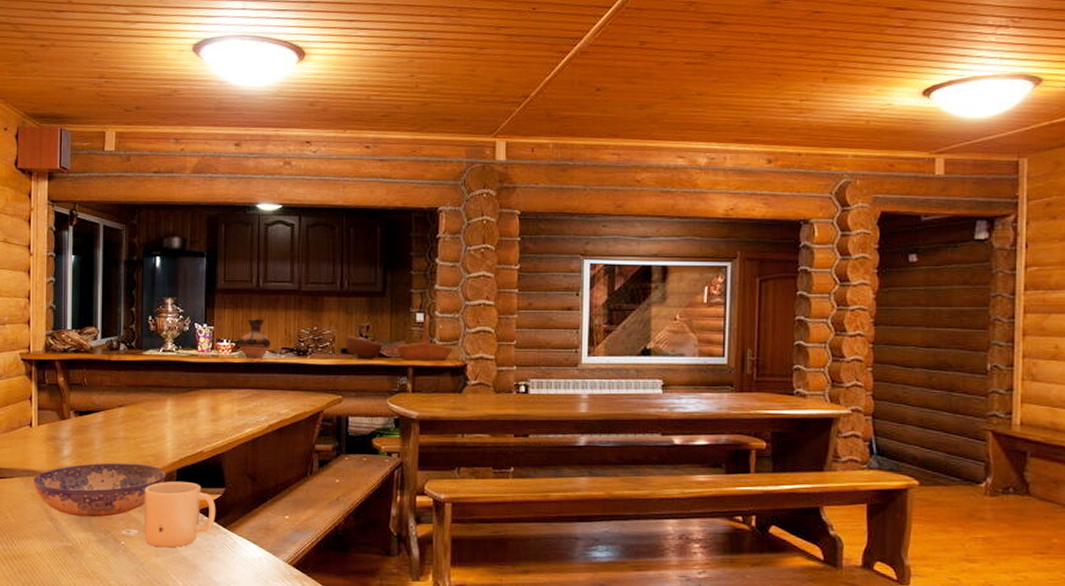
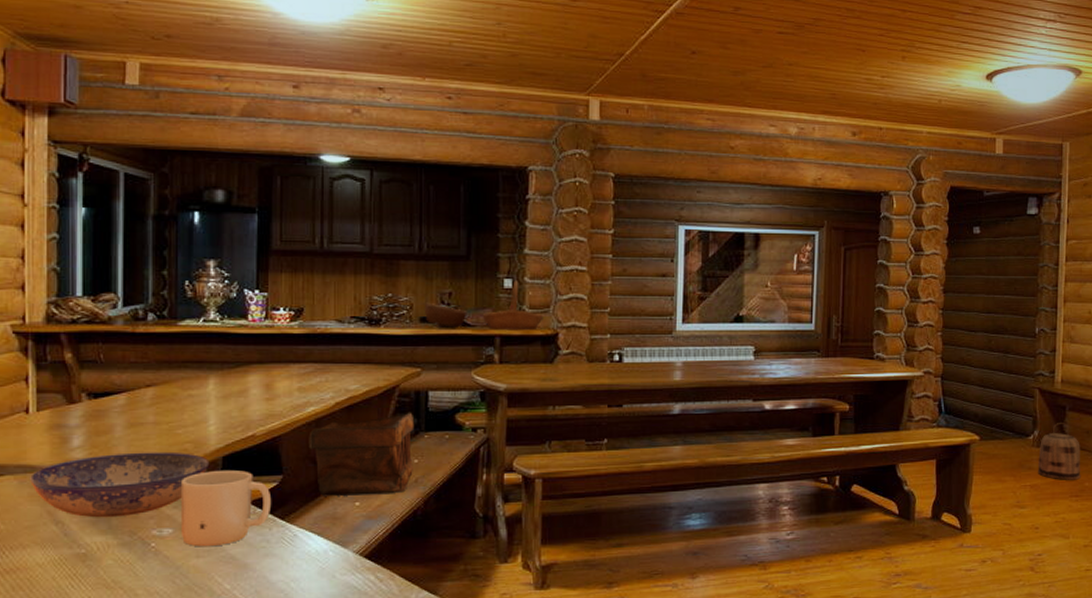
ceramic jug: present [238,319,271,359] -> none [298,284,337,329]
pouch: none [246,435,336,510] -> present [308,412,415,496]
basket: none [992,470,1048,535] -> present [1038,423,1081,480]

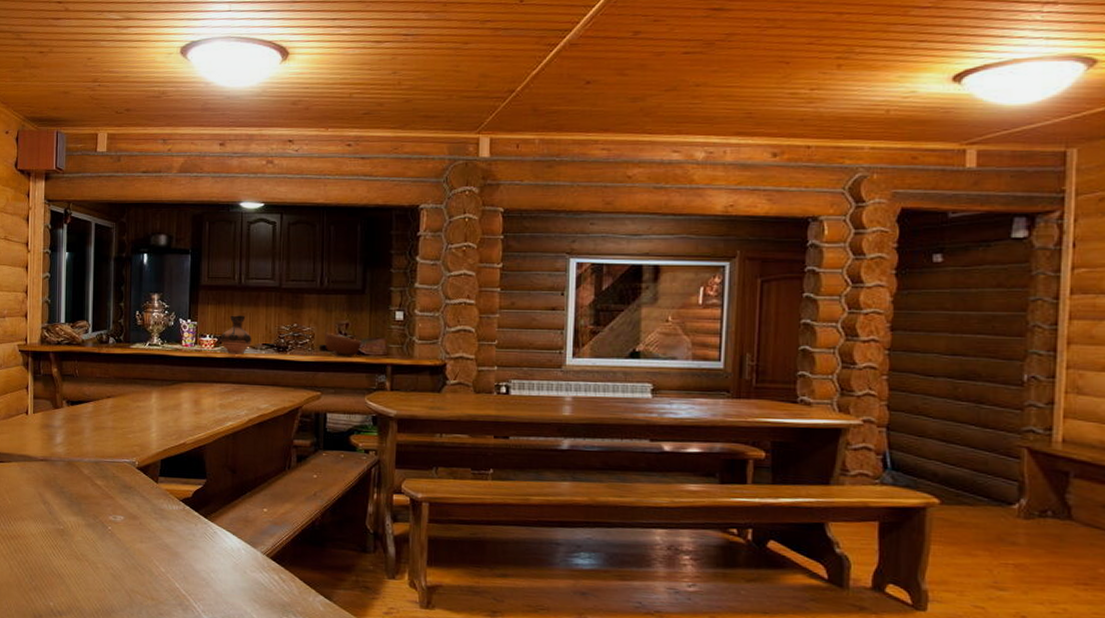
ceramic bowl: present [30,451,210,518] -> none [28,451,152,503]
mug: present [180,469,272,547] -> none [129,470,198,535]
ceramic jug: none [298,284,337,329] -> present [220,315,252,354]
pouch: present [308,412,415,496] -> none [227,431,314,504]
basket: present [482,280,543,331] -> none [375,313,432,361]
basket: present [1038,423,1081,480] -> none [1026,491,1093,564]

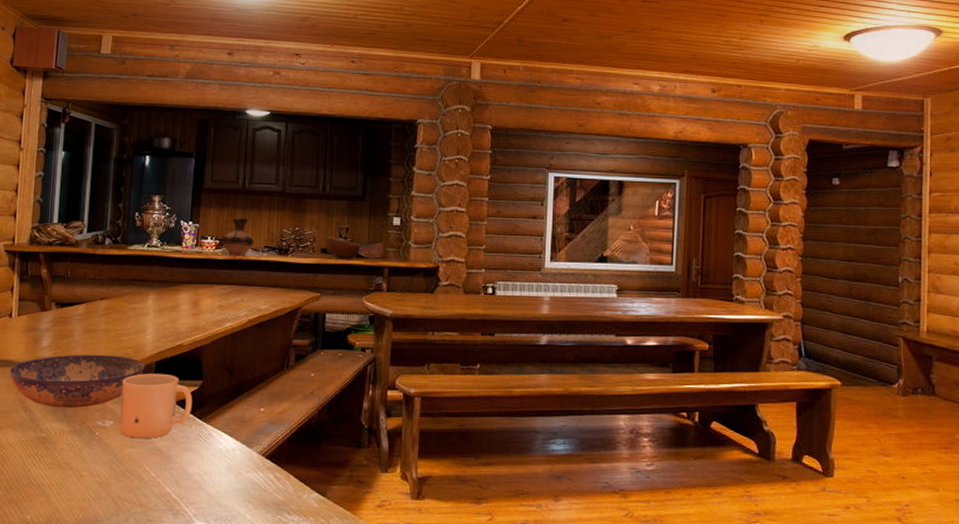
ceramic bowl: none [28,451,152,503] -> present [9,354,146,408]
mug: none [129,470,198,535] -> present [119,373,193,439]

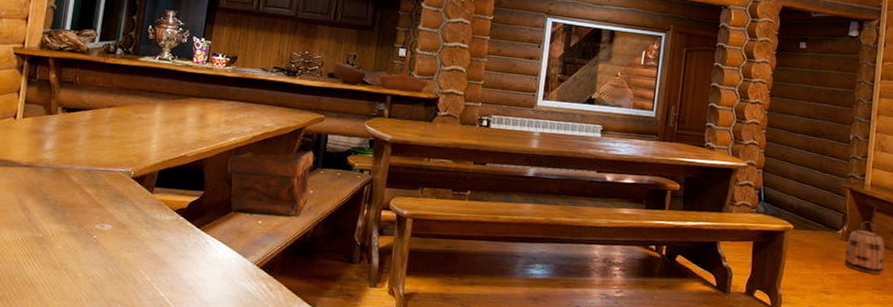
ceramic bowl: present [9,354,146,408] -> none [9,158,148,211]
mug: present [119,373,193,439] -> none [118,181,193,245]
ceramic jug: present [222,218,254,256] -> none [232,38,264,75]
pouch: none [225,331,313,402] -> present [227,150,314,217]
basket: none [373,218,426,264] -> present [378,50,428,93]
basket: none [904,373,951,432] -> present [845,221,885,275]

